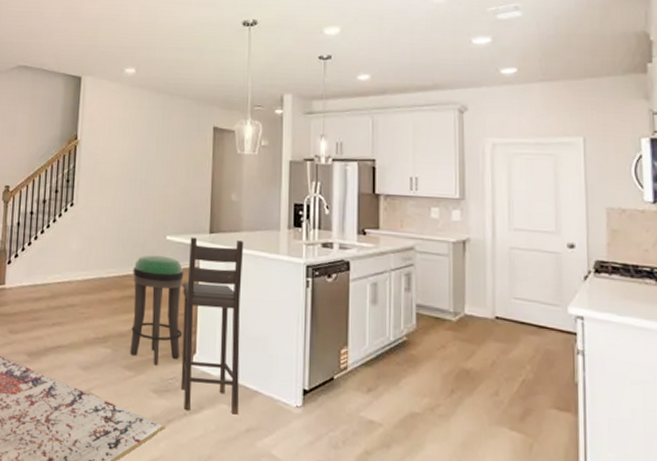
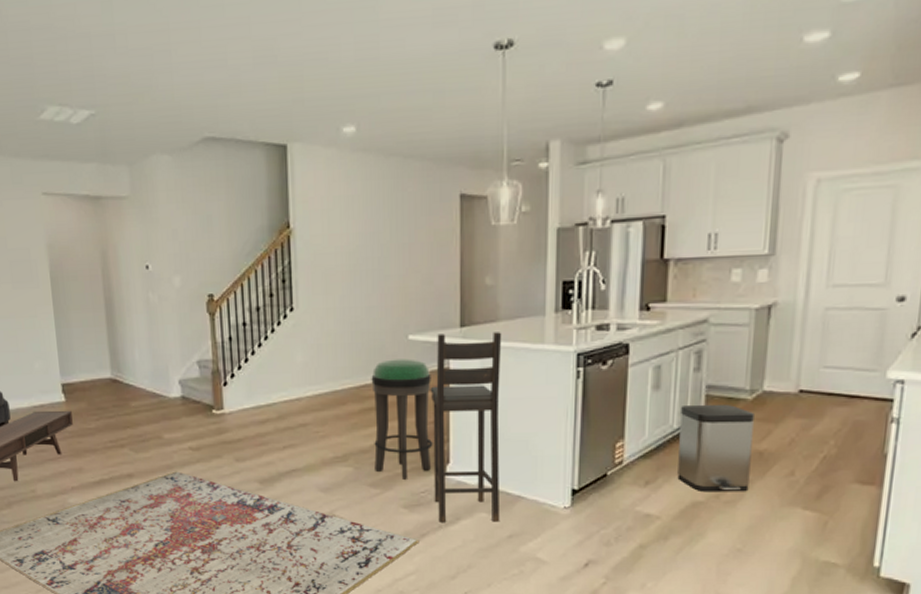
pedal bin: none [396,320,460,408] -> present [677,404,754,493]

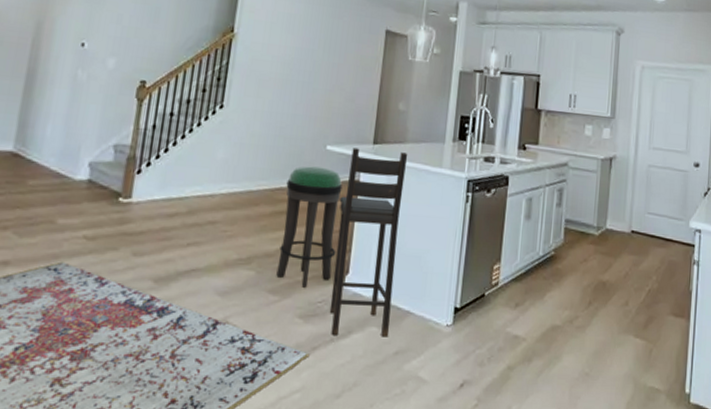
pedal bin: present [677,404,754,493] -> none [541,235,600,319]

